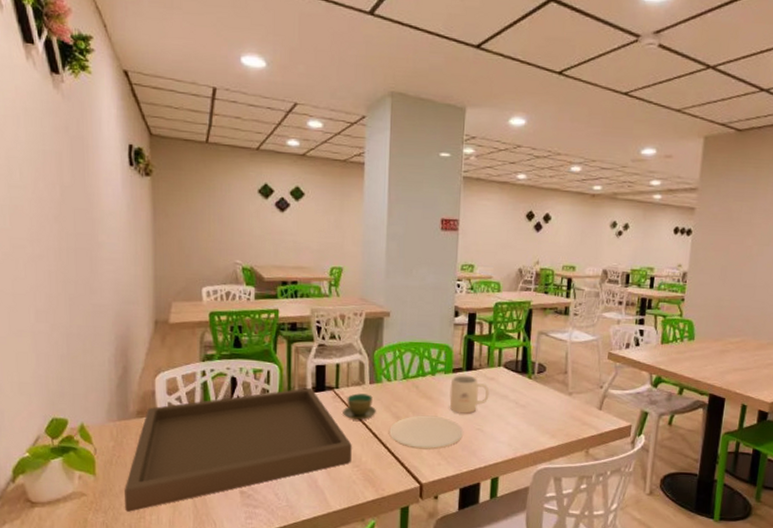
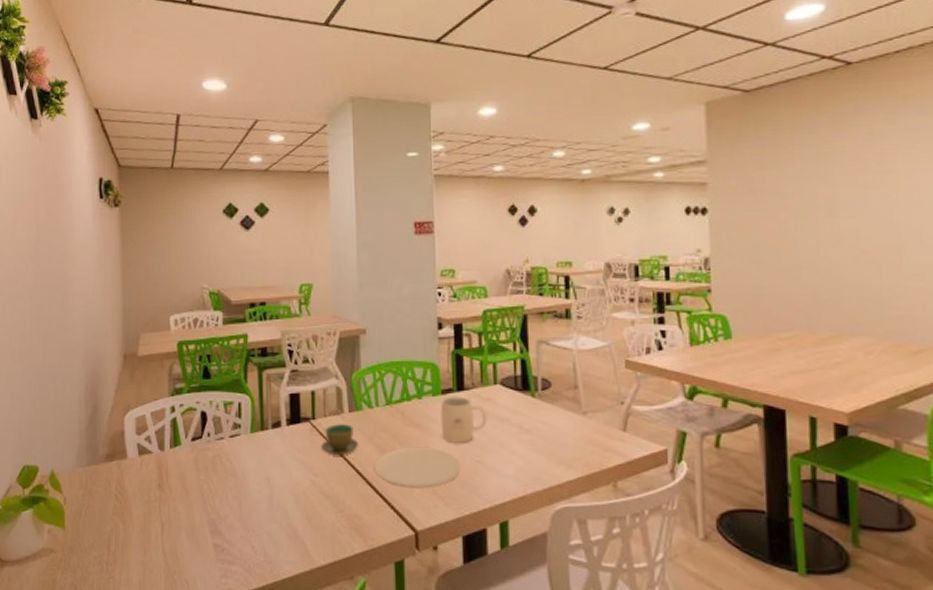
tray: present [125,387,352,512] -> none [94,419,334,571]

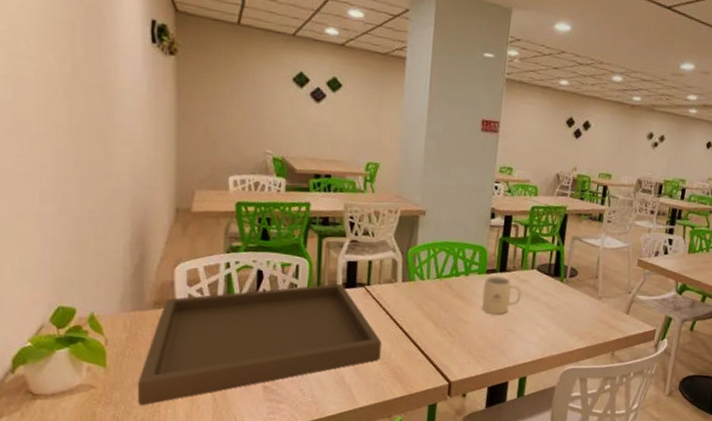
tray: none [94,419,334,571] -> present [138,283,382,405]
cup: present [321,424,358,455] -> none [373,291,408,317]
plate: present [374,447,462,488] -> none [420,314,495,349]

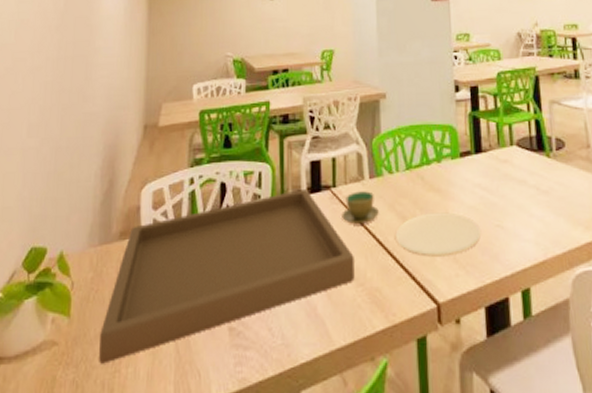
cup: none [373,291,408,317] -> present [342,191,379,224]
plate: none [420,314,495,349] -> present [395,212,482,257]
mug: present [482,276,522,314] -> none [459,159,505,207]

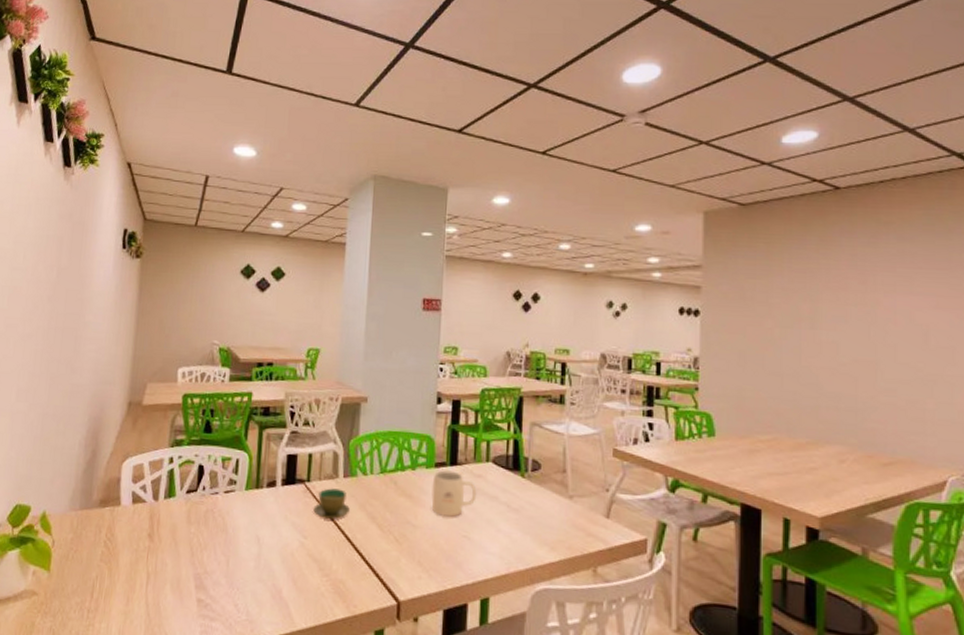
tray: present [99,188,355,364] -> none [75,479,322,617]
plate: present [395,212,482,257] -> none [363,516,448,559]
mug: none [459,159,505,207] -> present [431,470,477,517]

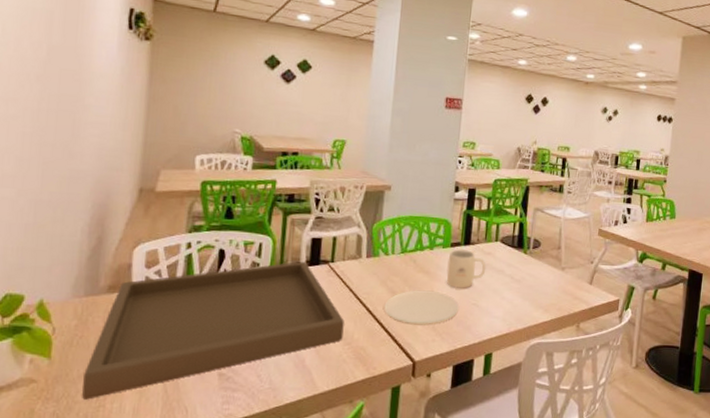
tray: none [75,479,322,617] -> present [82,261,344,400]
cup: present [313,488,350,519] -> none [336,267,372,295]
plate: none [363,516,448,559] -> present [384,290,460,326]

